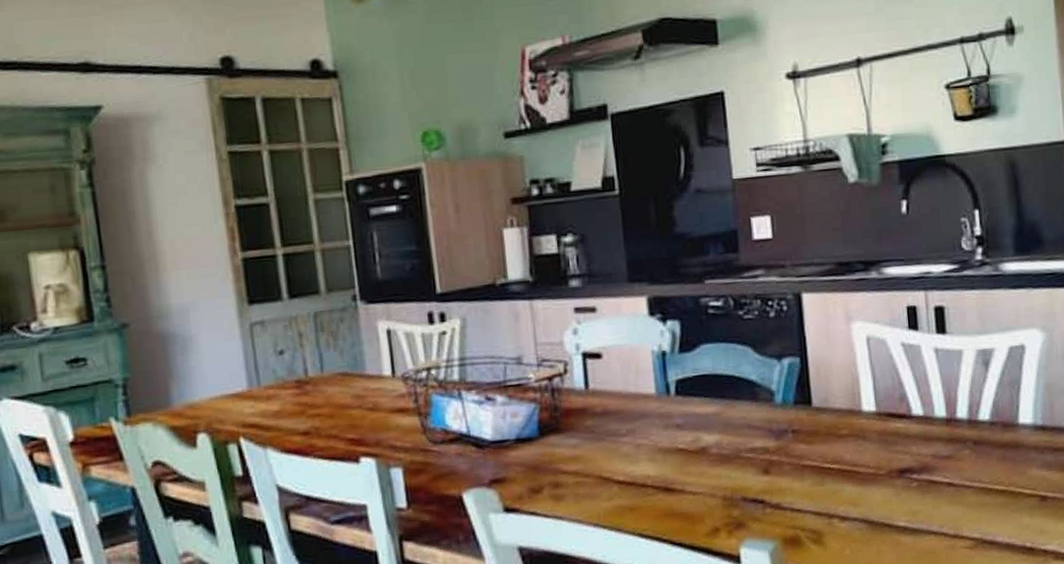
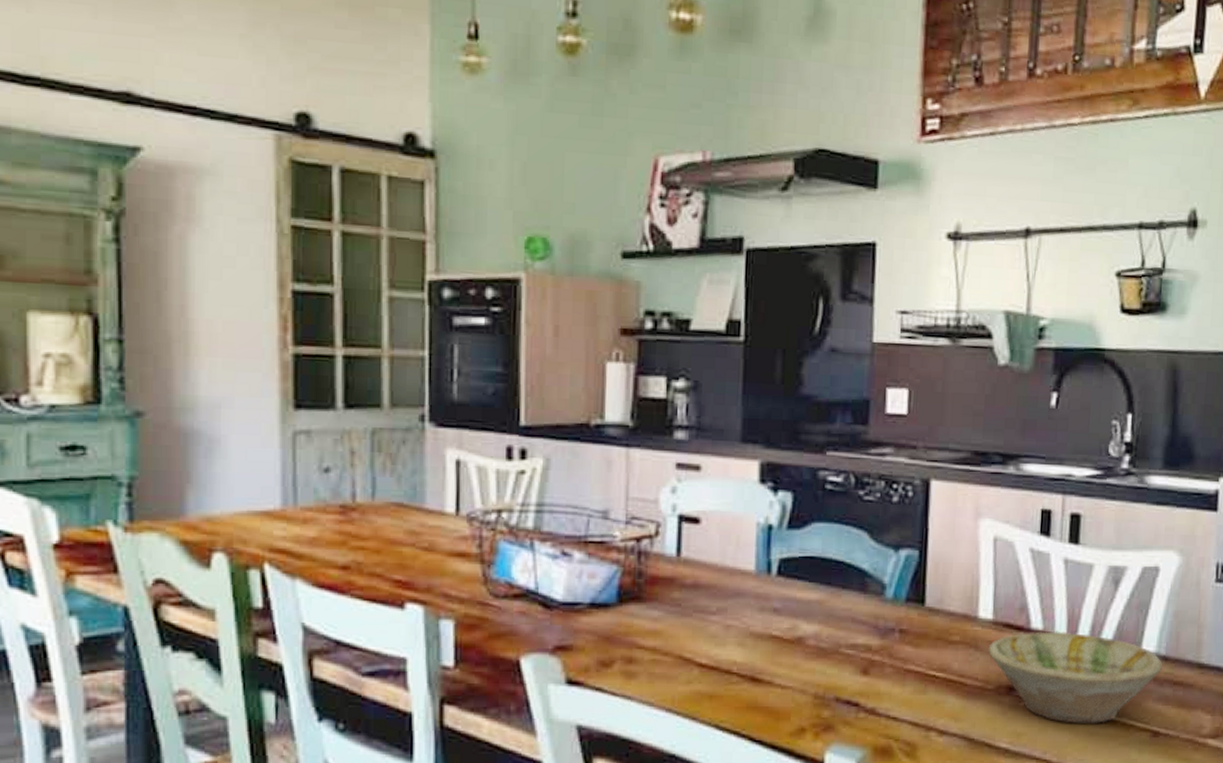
bowl: none [875,414,1041,497] -> present [988,631,1162,723]

